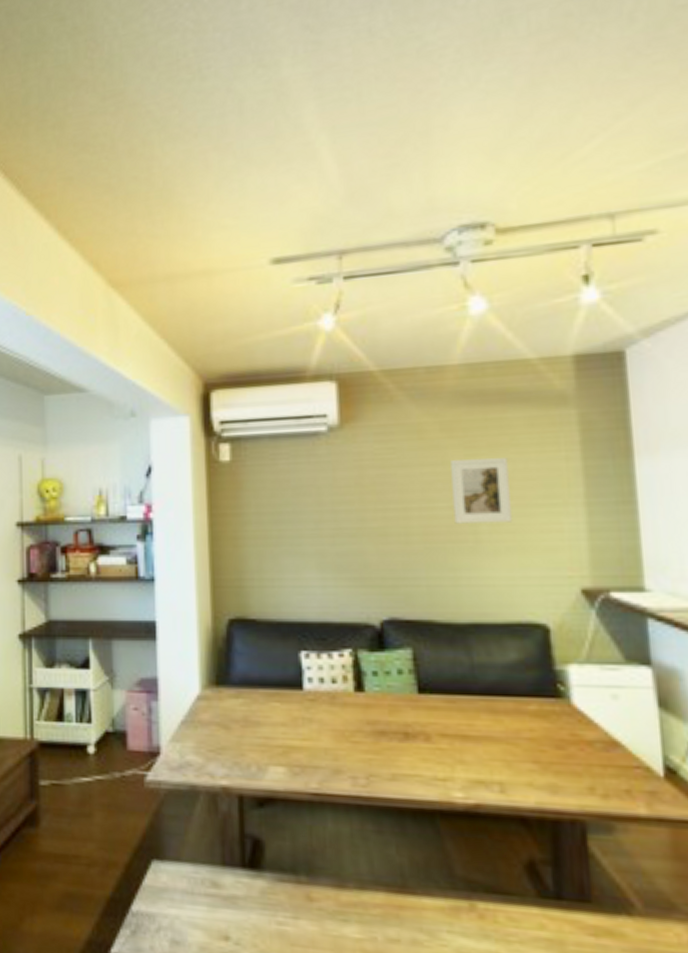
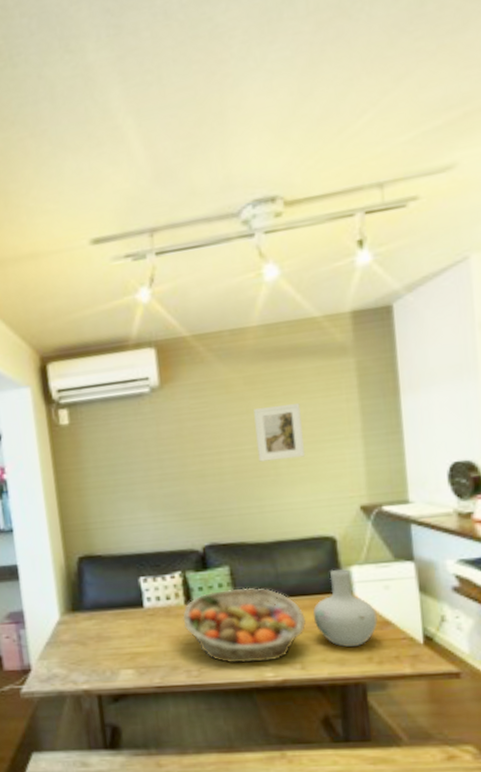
fruit basket: none [350,677,509,777] -> present [182,587,307,664]
vase: none [516,666,602,770] -> present [312,569,378,647]

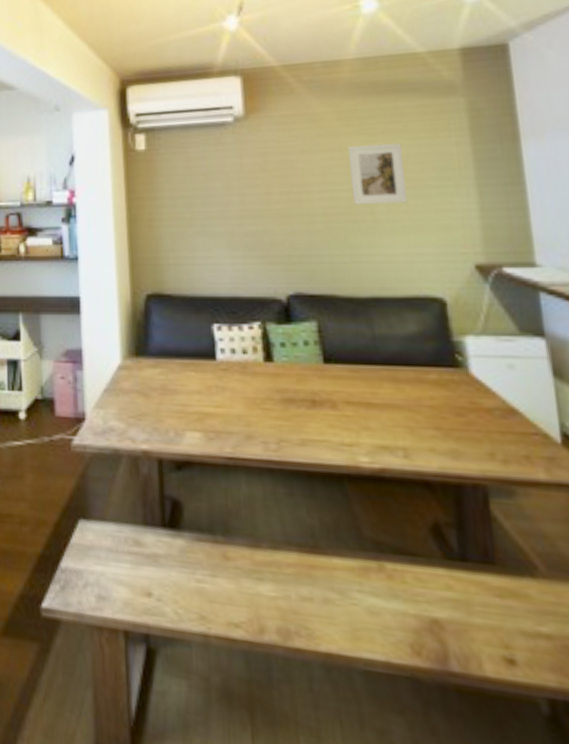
fruit basket: present [182,587,307,664] -> none [261,348,411,443]
vase: present [312,569,378,647] -> none [417,337,500,437]

